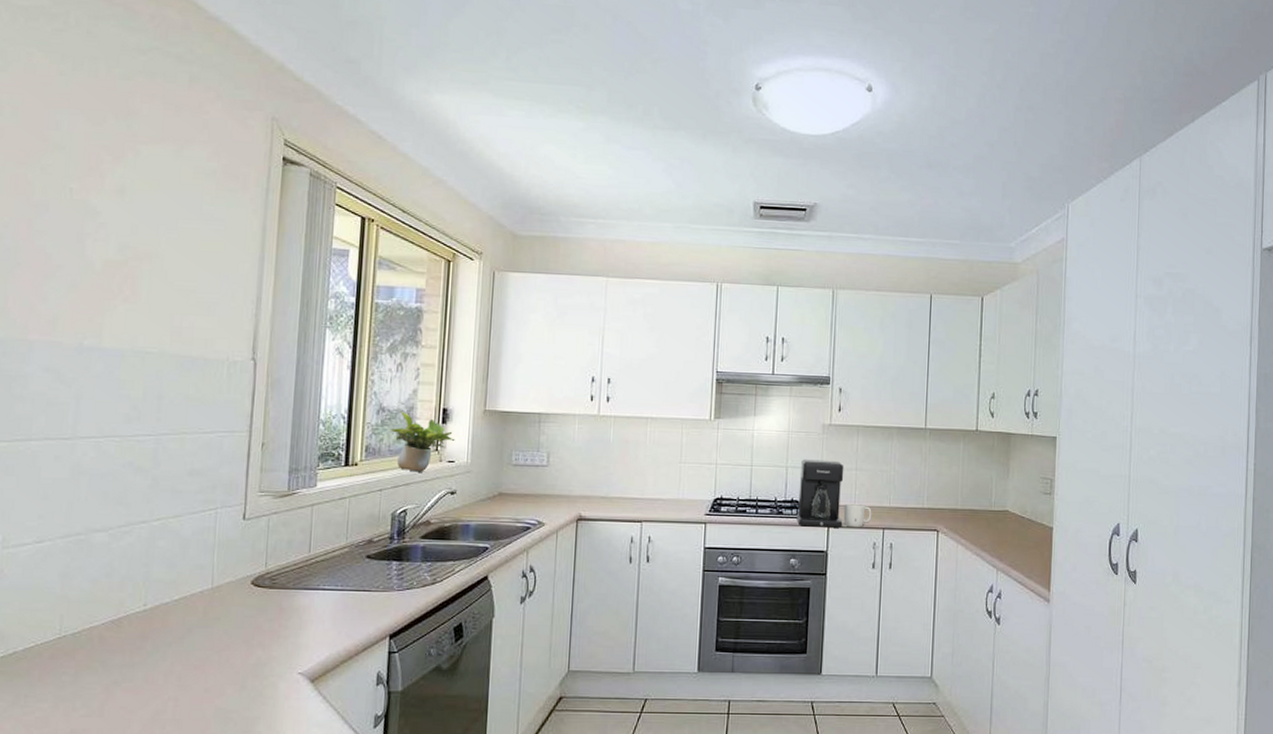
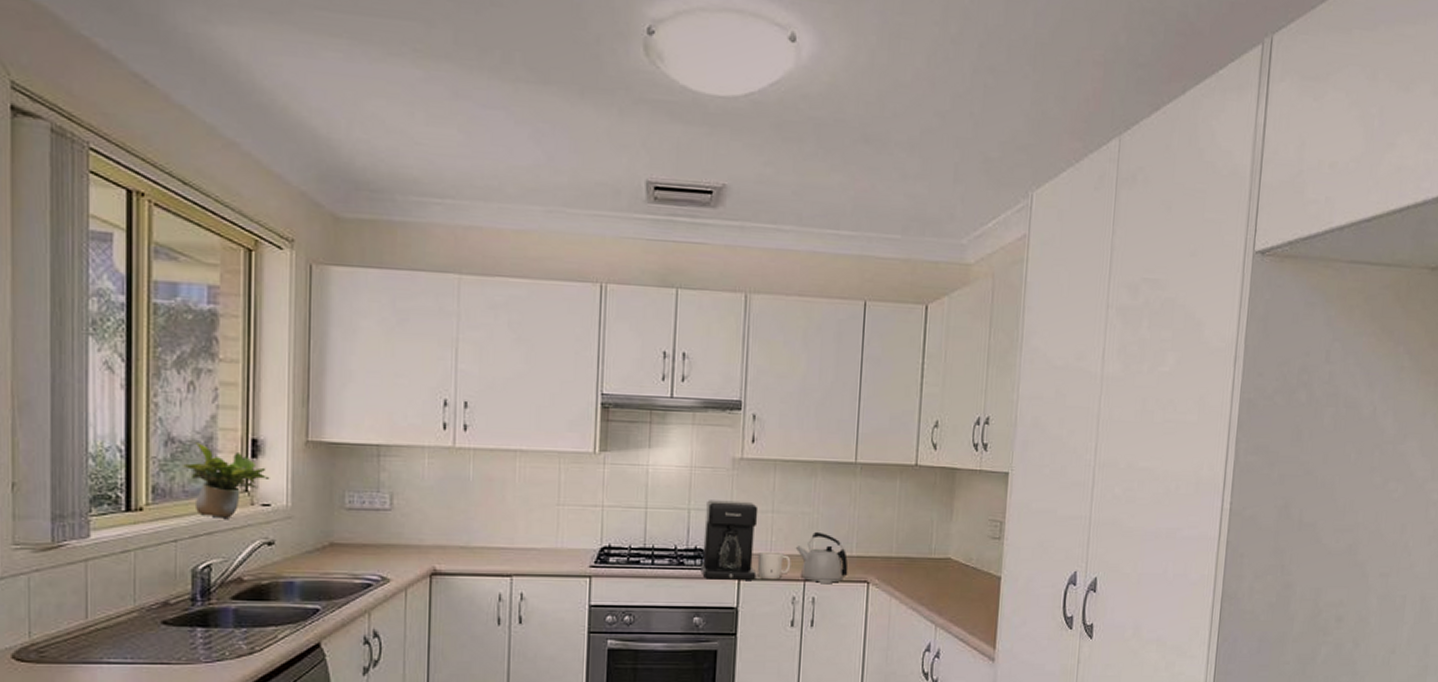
kettle: none [875,487,921,532] -> present [795,532,848,585]

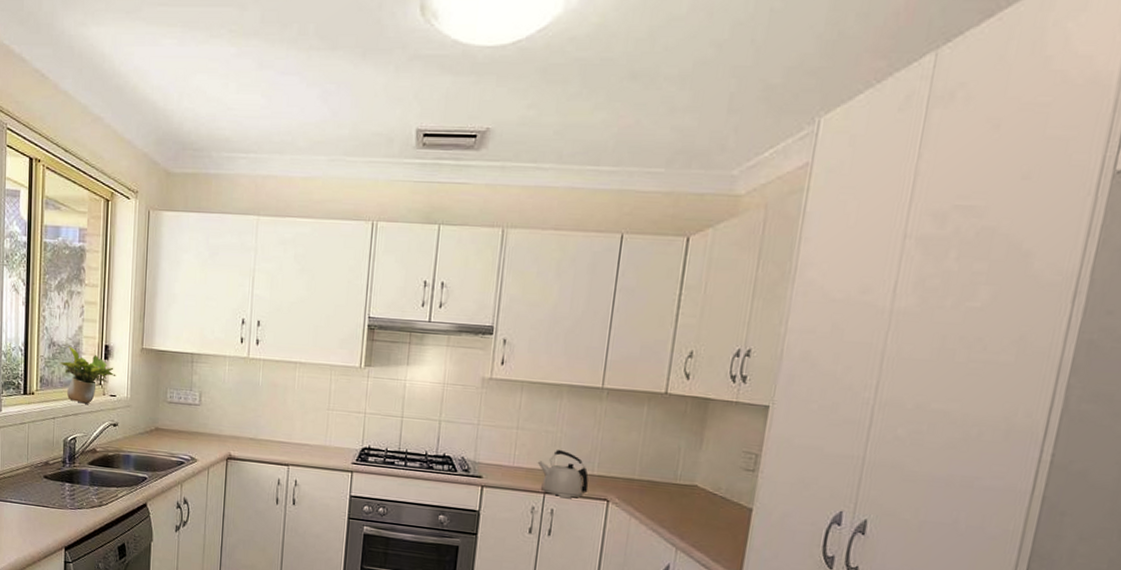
coffee maker: present [700,500,759,580] -> none [447,414,504,488]
mug: present [757,551,791,581] -> none [499,463,533,491]

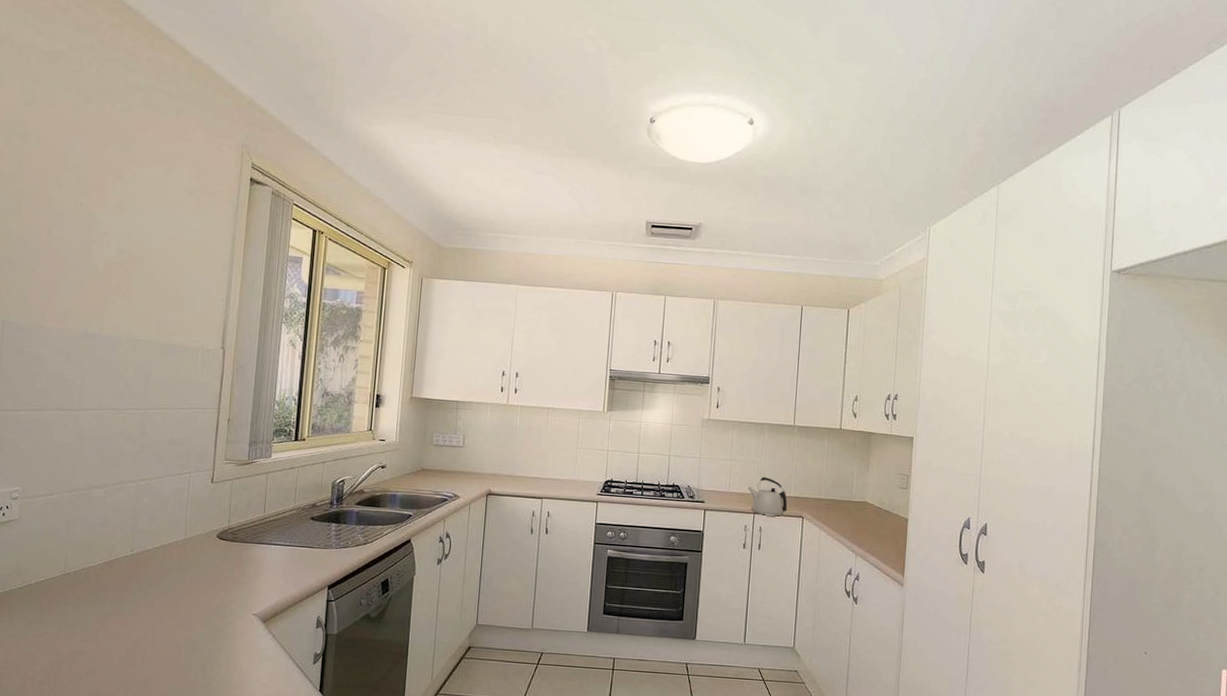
potted plant: present [59,346,116,404] -> none [331,396,386,449]

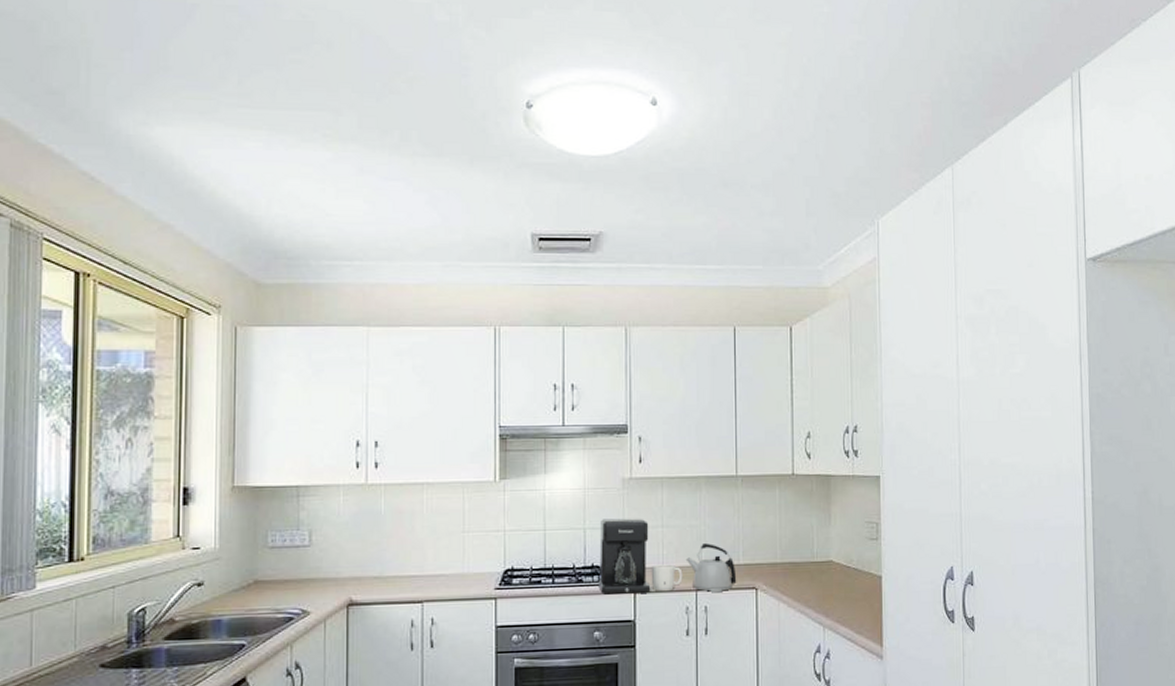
coffee maker: none [677,449,720,511] -> present [598,518,651,595]
mug: none [718,489,744,512] -> present [651,564,683,592]

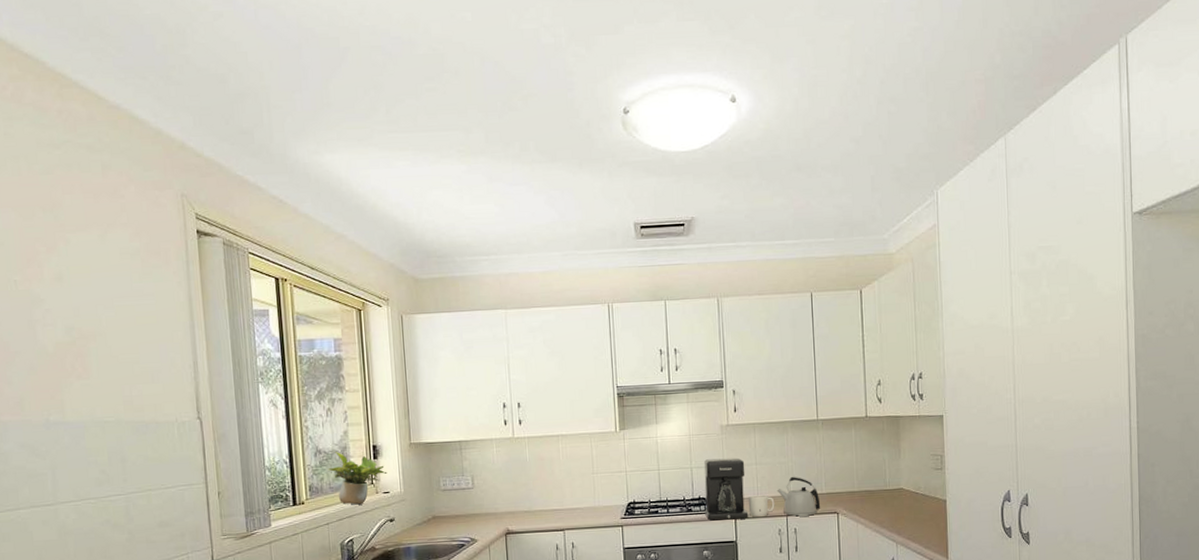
potted plant: none [119,494,200,563] -> present [327,452,387,505]

